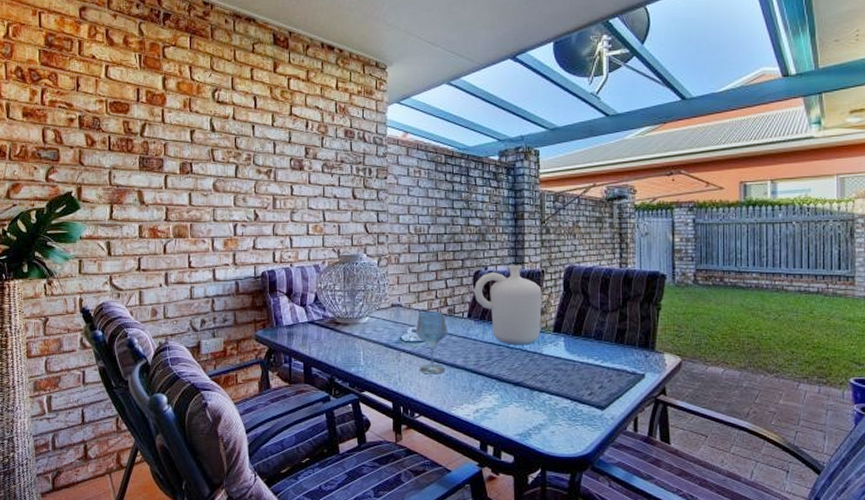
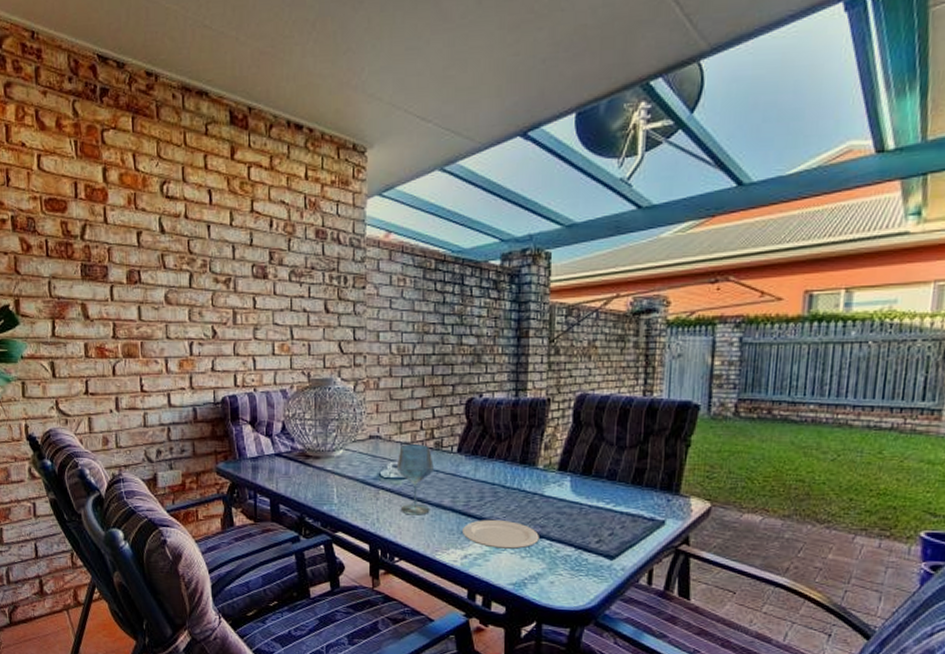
water jug: present [473,265,542,345] -> none [465,392,547,485]
plate: none [474,376,540,403] -> present [463,519,539,549]

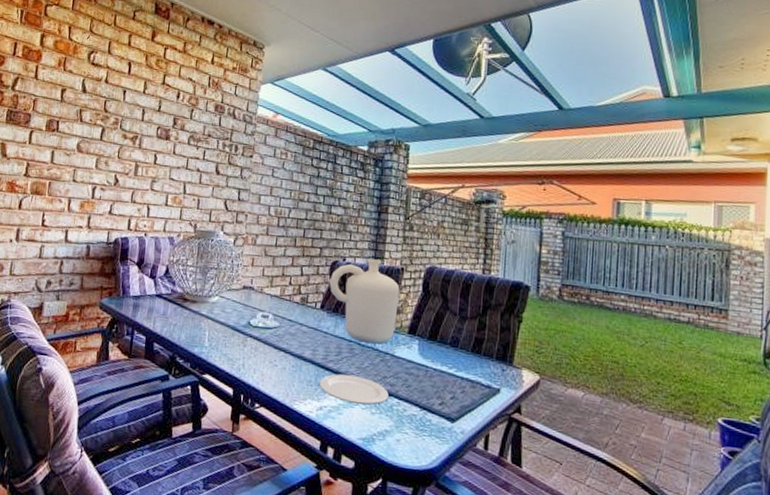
wine glass: present [396,444,434,515] -> none [265,297,299,365]
water jug: none [465,392,547,485] -> present [329,259,400,344]

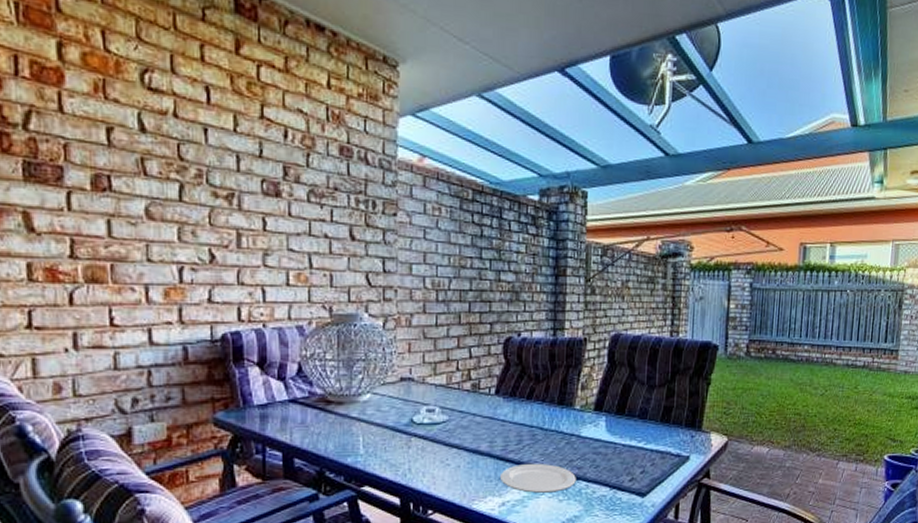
water jug: present [329,259,400,344] -> none [503,331,583,426]

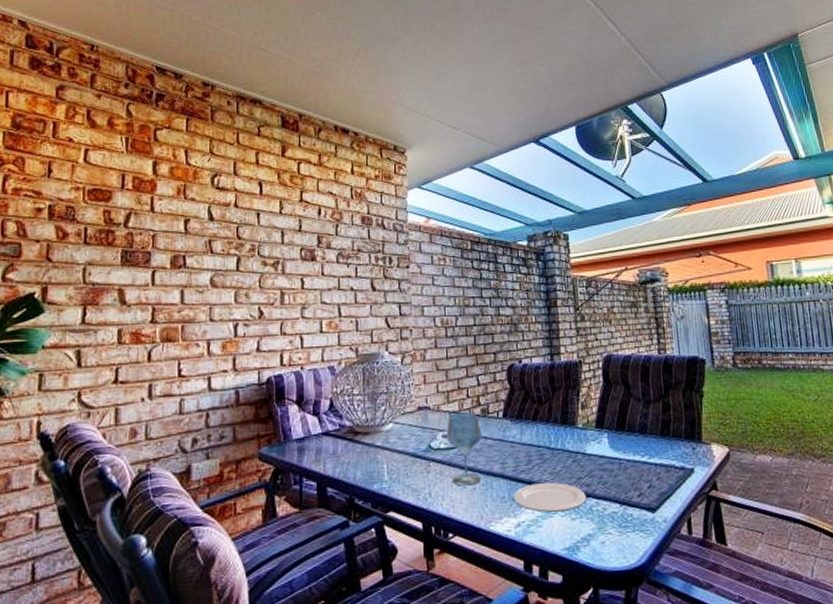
wine glass: none [430,387,470,463] -> present [446,412,482,486]

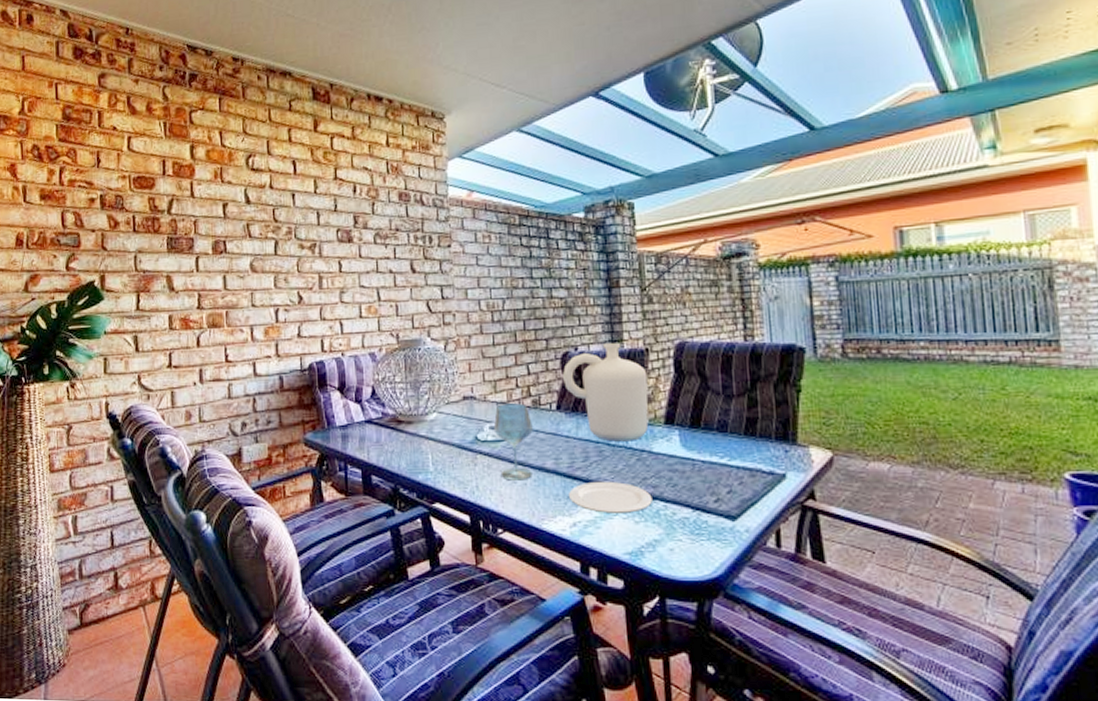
water jug: none [508,356,583,446] -> present [562,343,649,442]

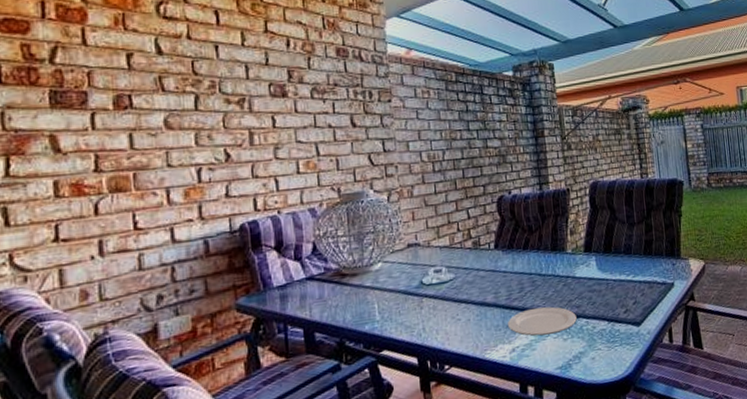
wine glass: present [493,403,533,481] -> none [437,246,475,319]
water jug: present [562,343,649,442] -> none [498,185,572,273]

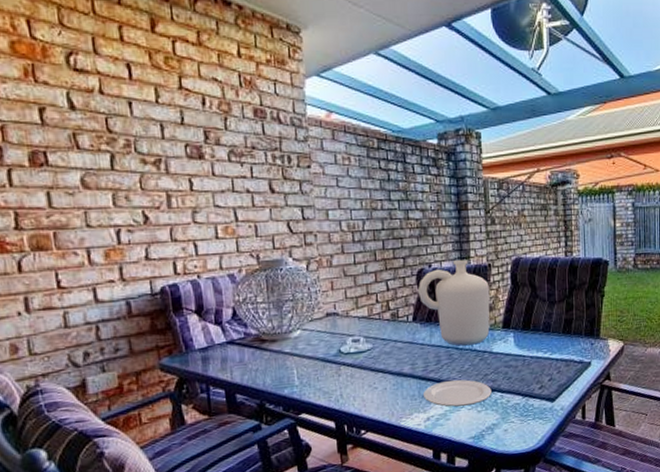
water jug: none [498,185,572,273] -> present [417,260,490,346]

